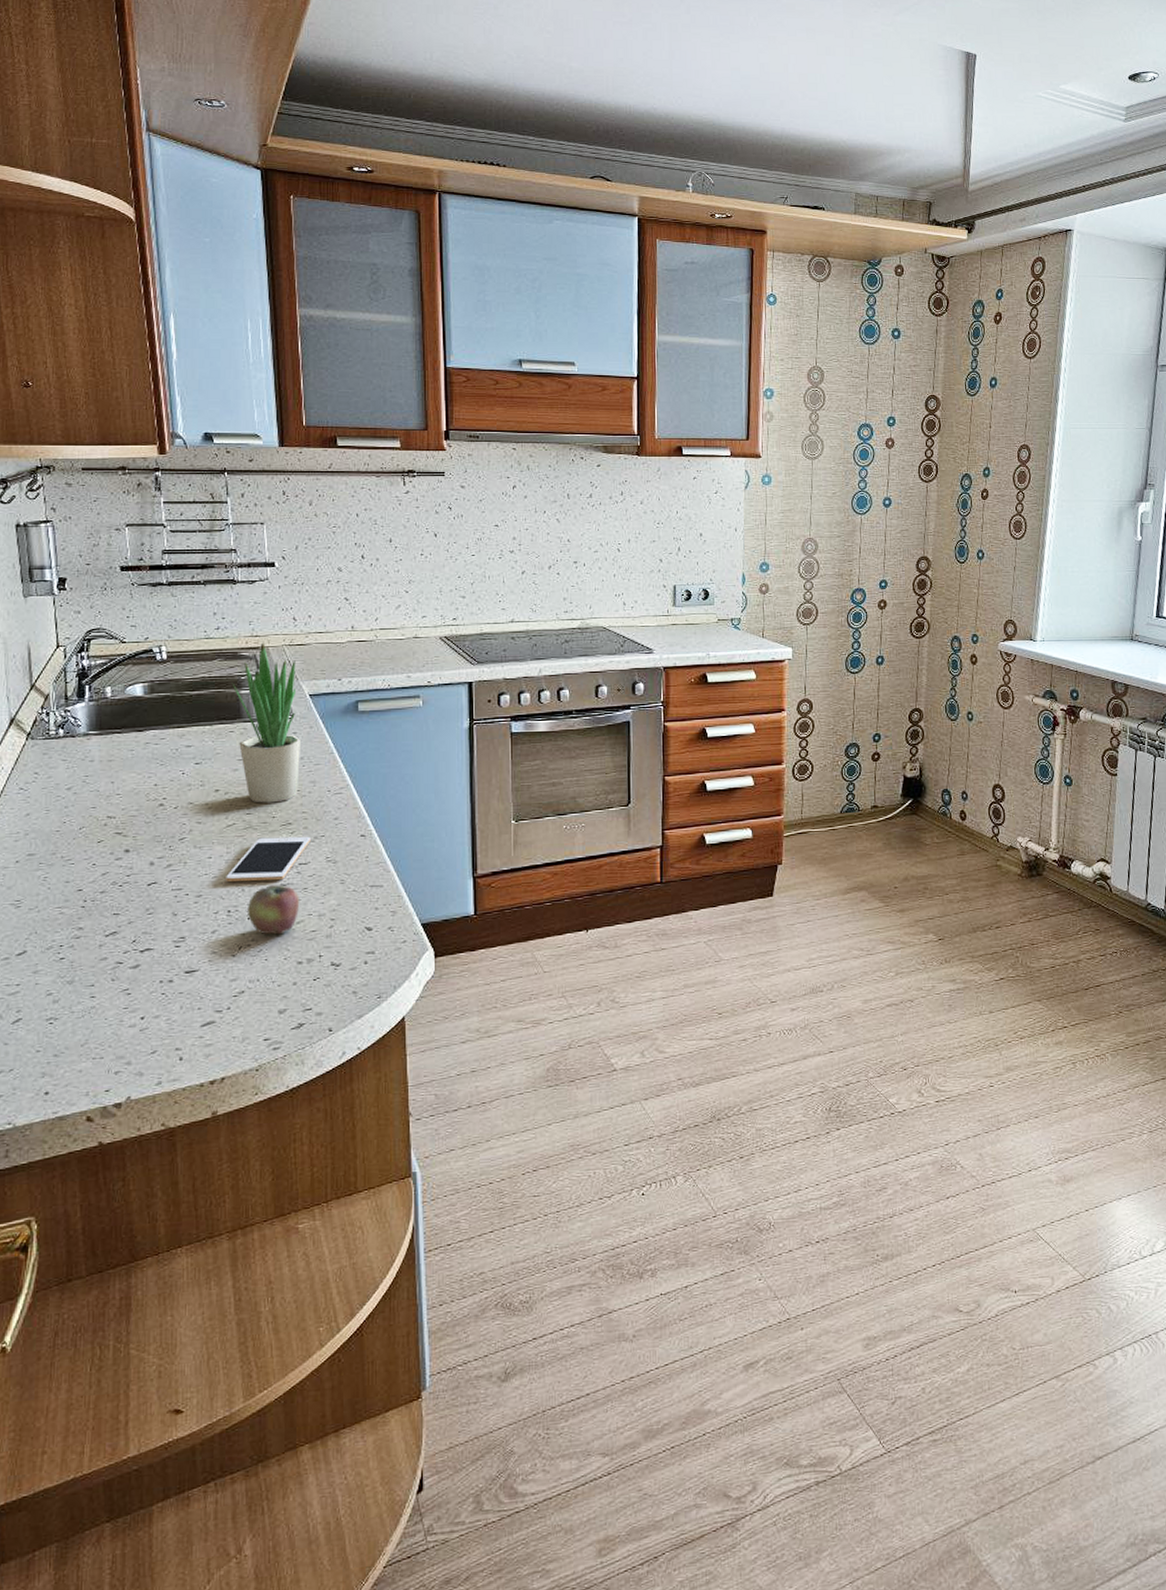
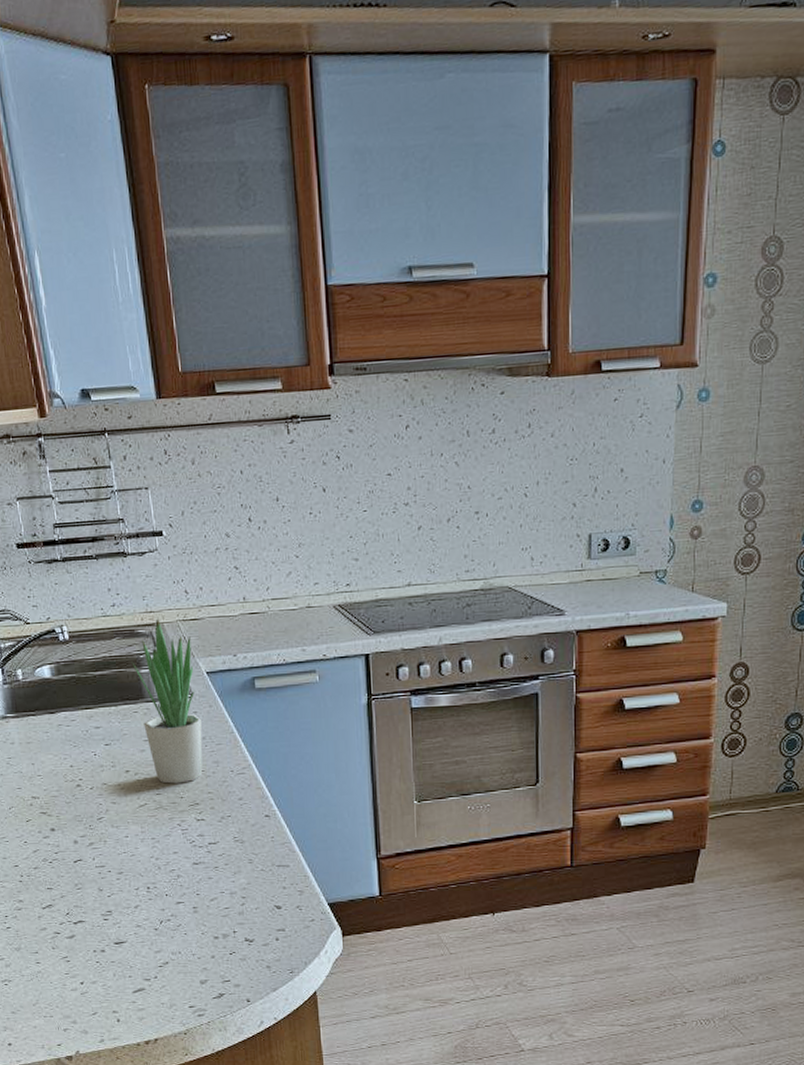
cell phone: present [226,836,310,883] -> none [143,816,218,861]
apple: present [246,885,300,935] -> none [164,863,212,911]

